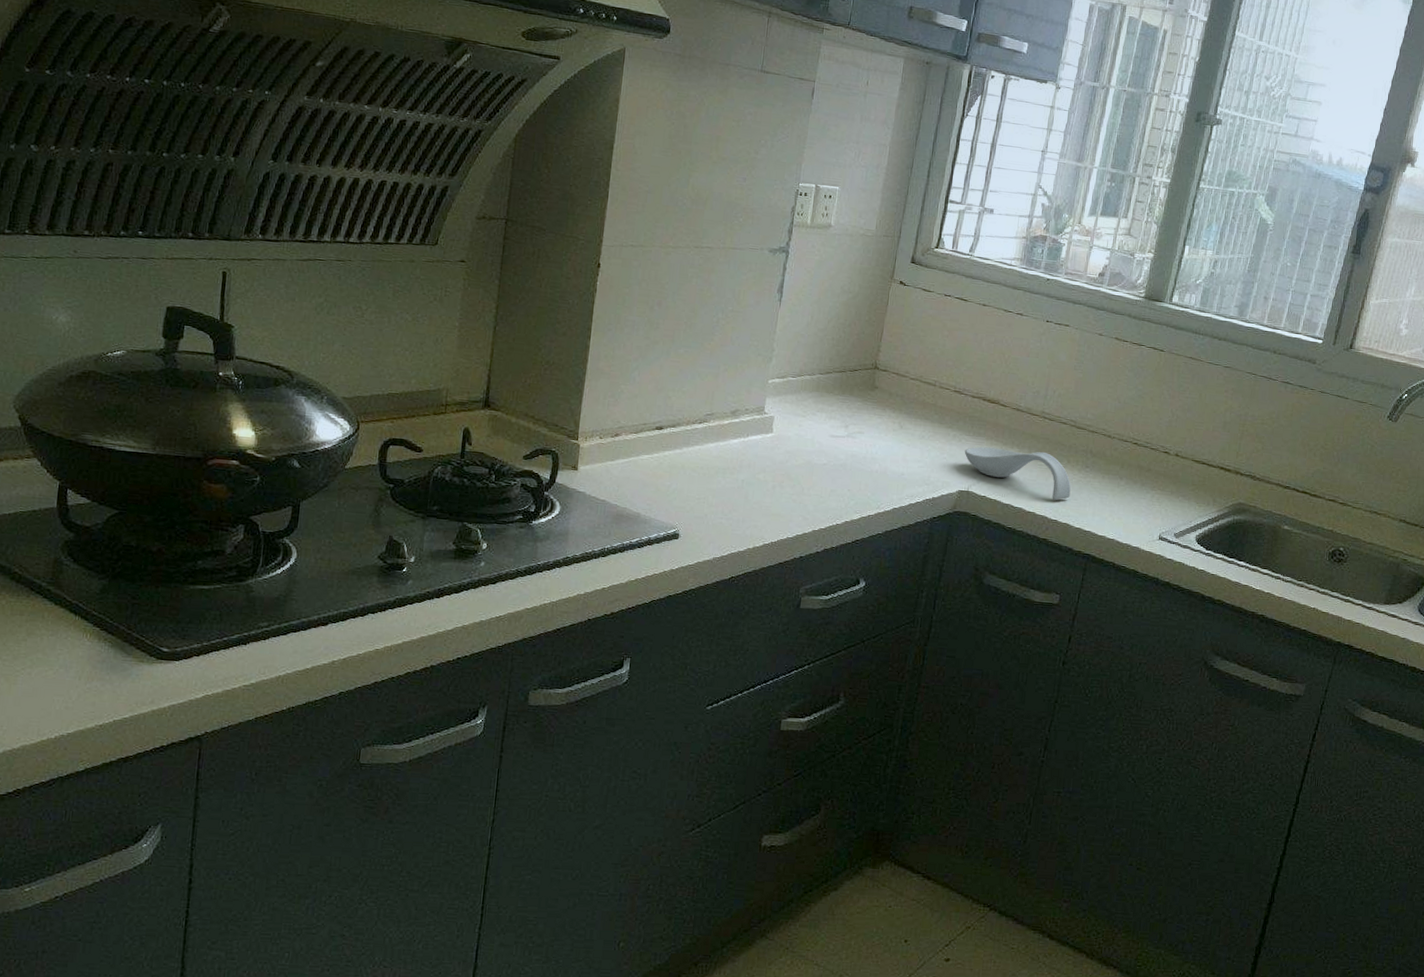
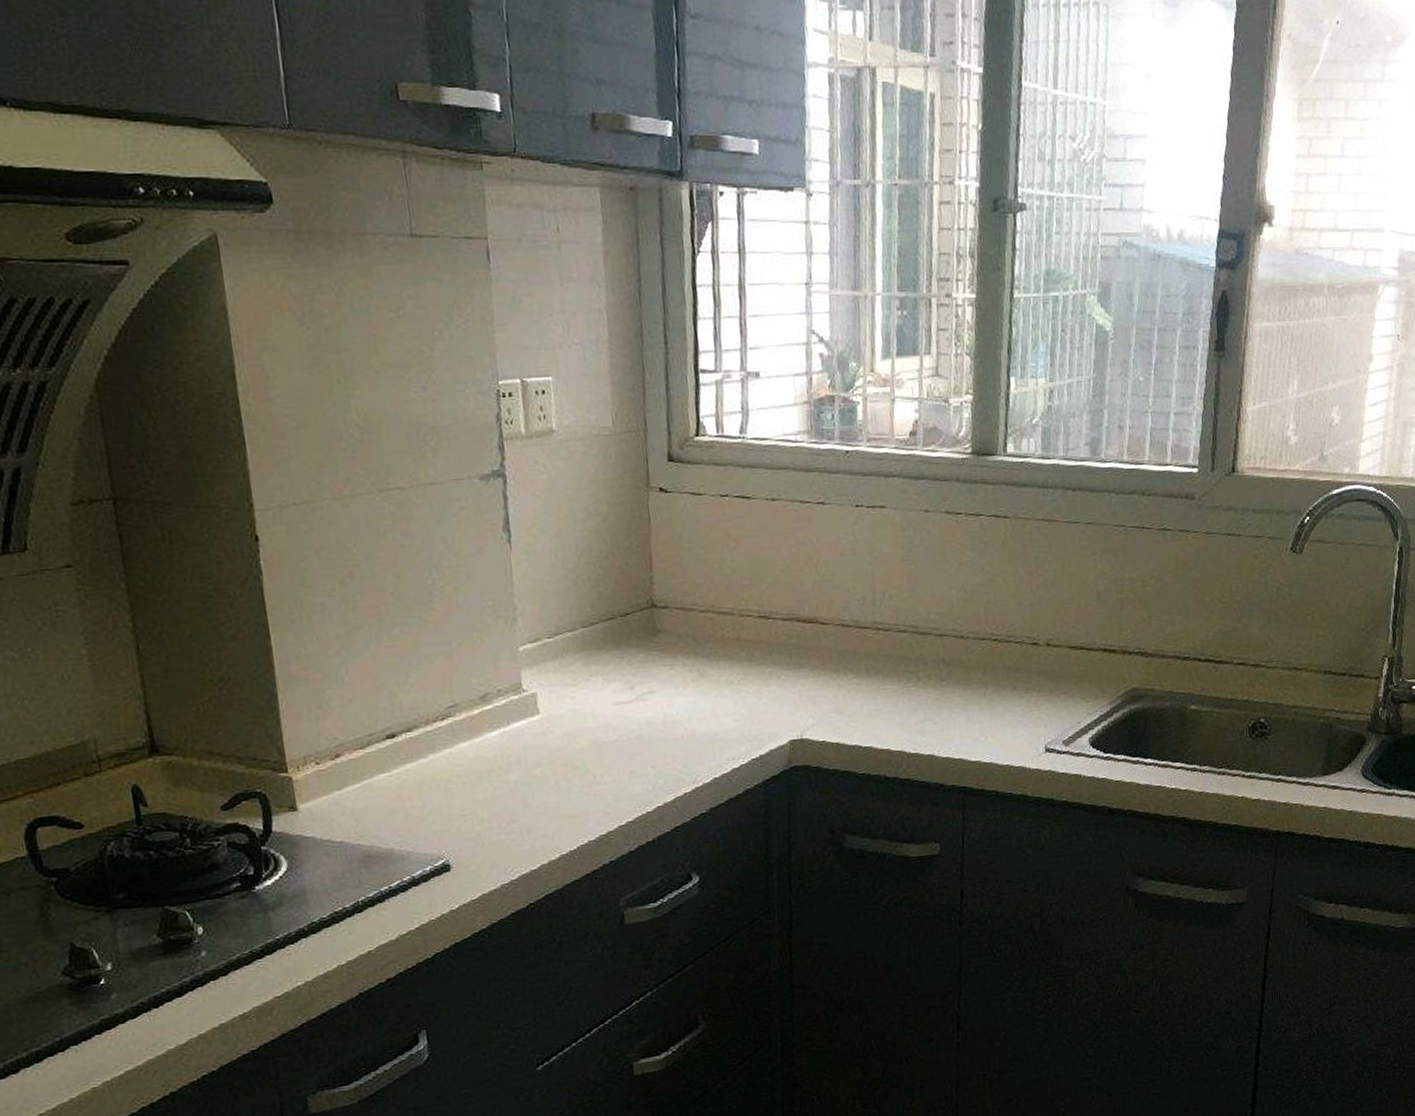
spoon rest: present [964,446,1071,500] -> none [787,672,929,729]

